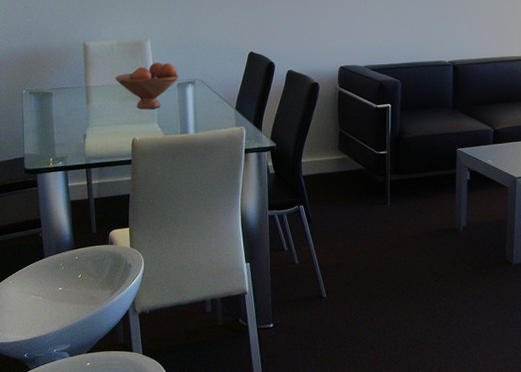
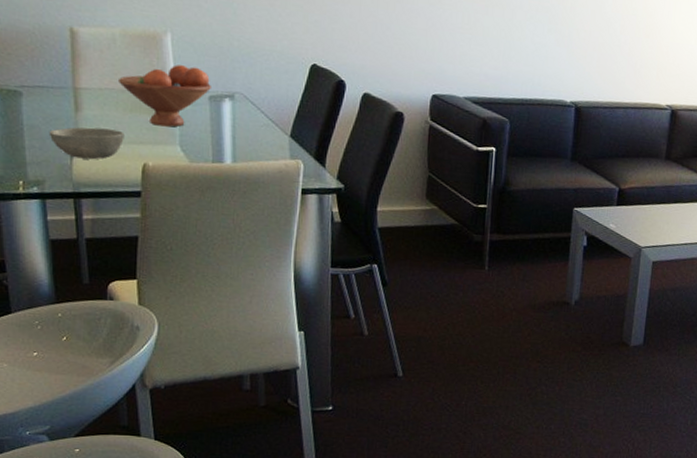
bowl: none [69,114,120,139] -> present [48,127,125,160]

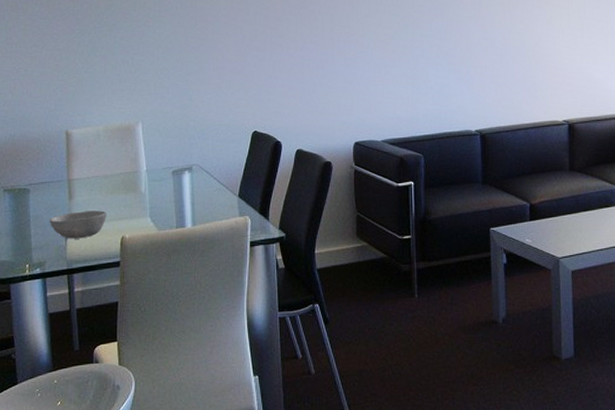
fruit bowl: present [119,65,211,127] -> none [102,148,174,202]

